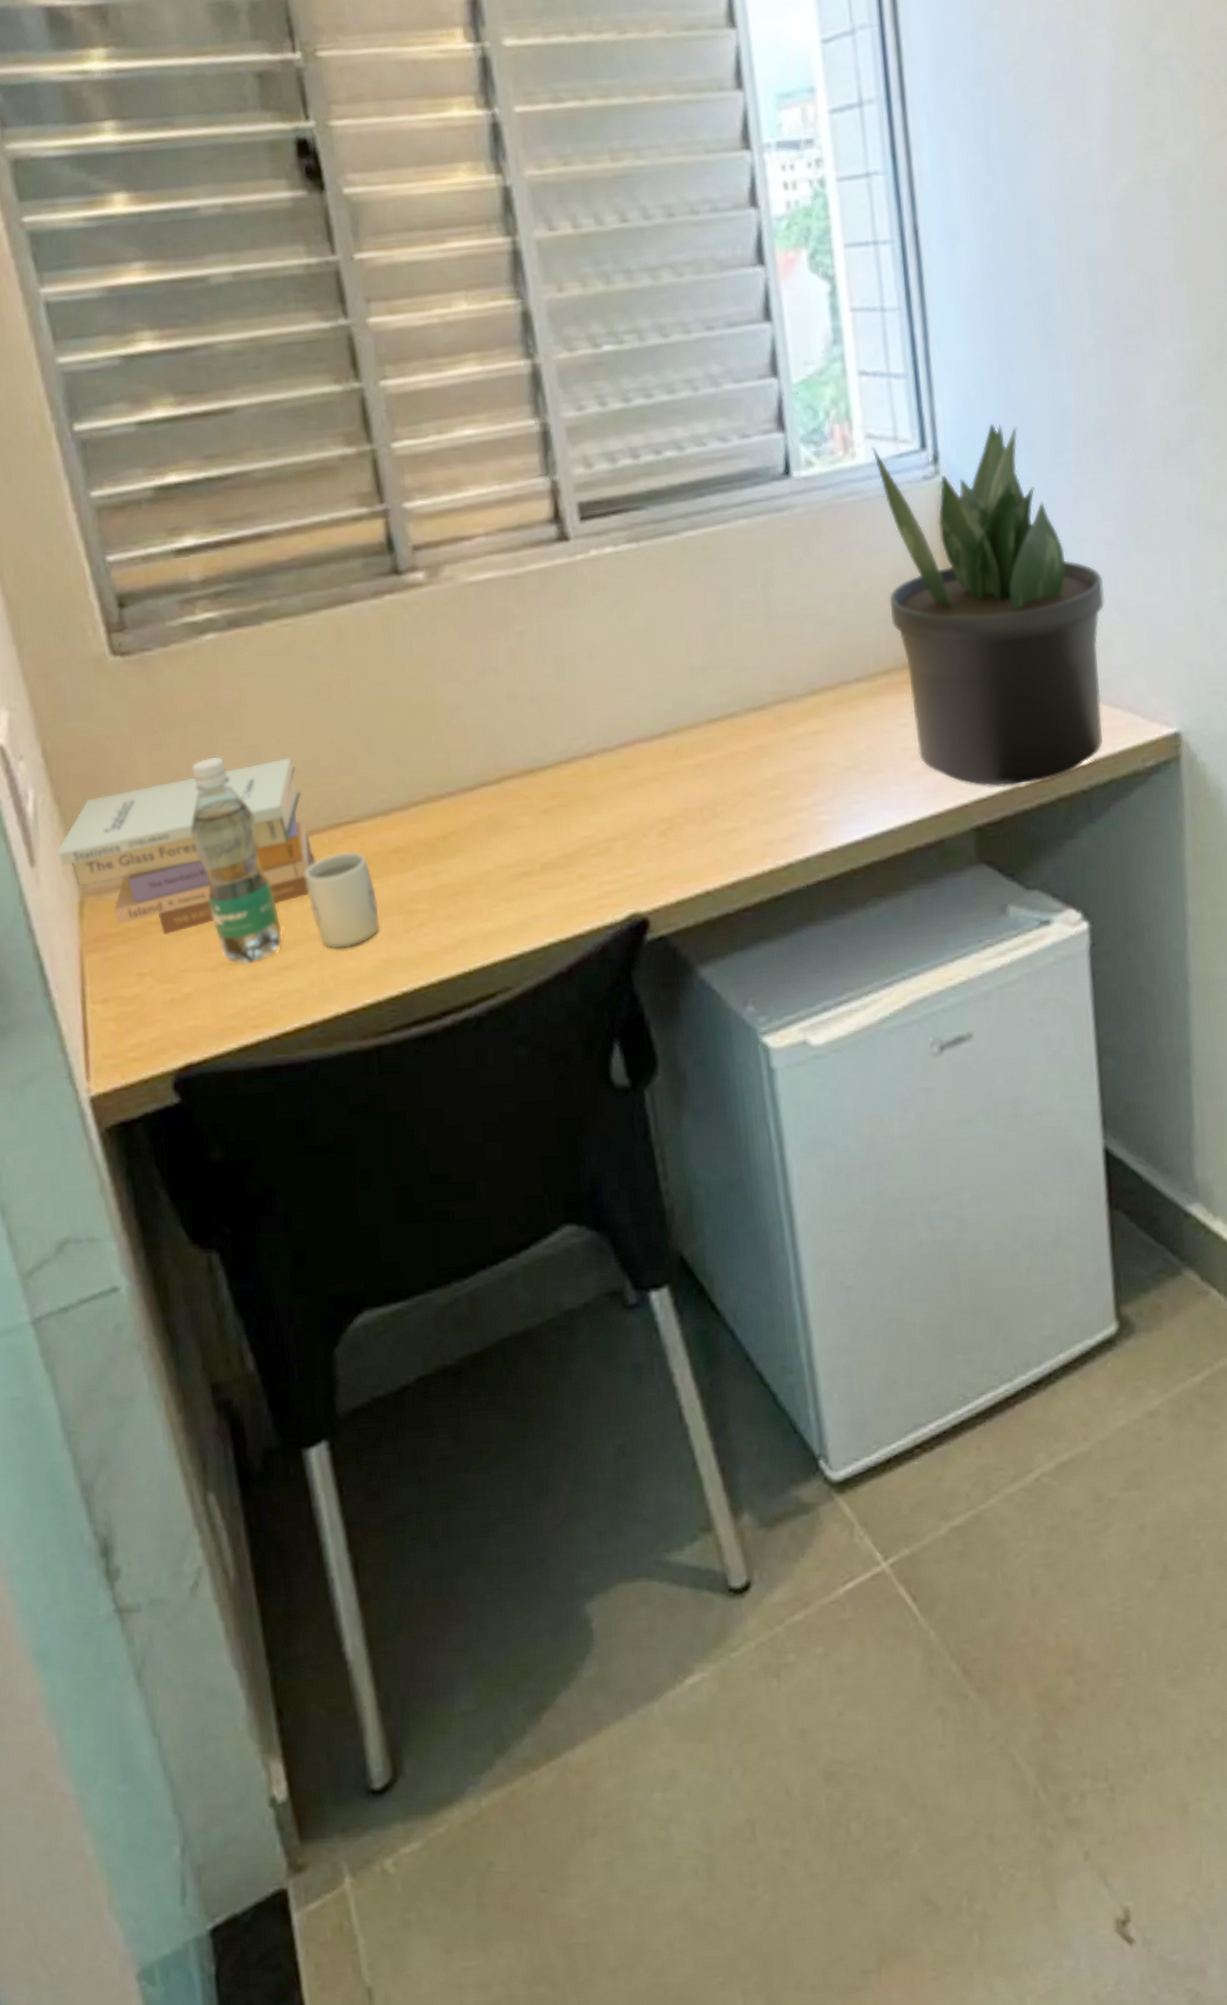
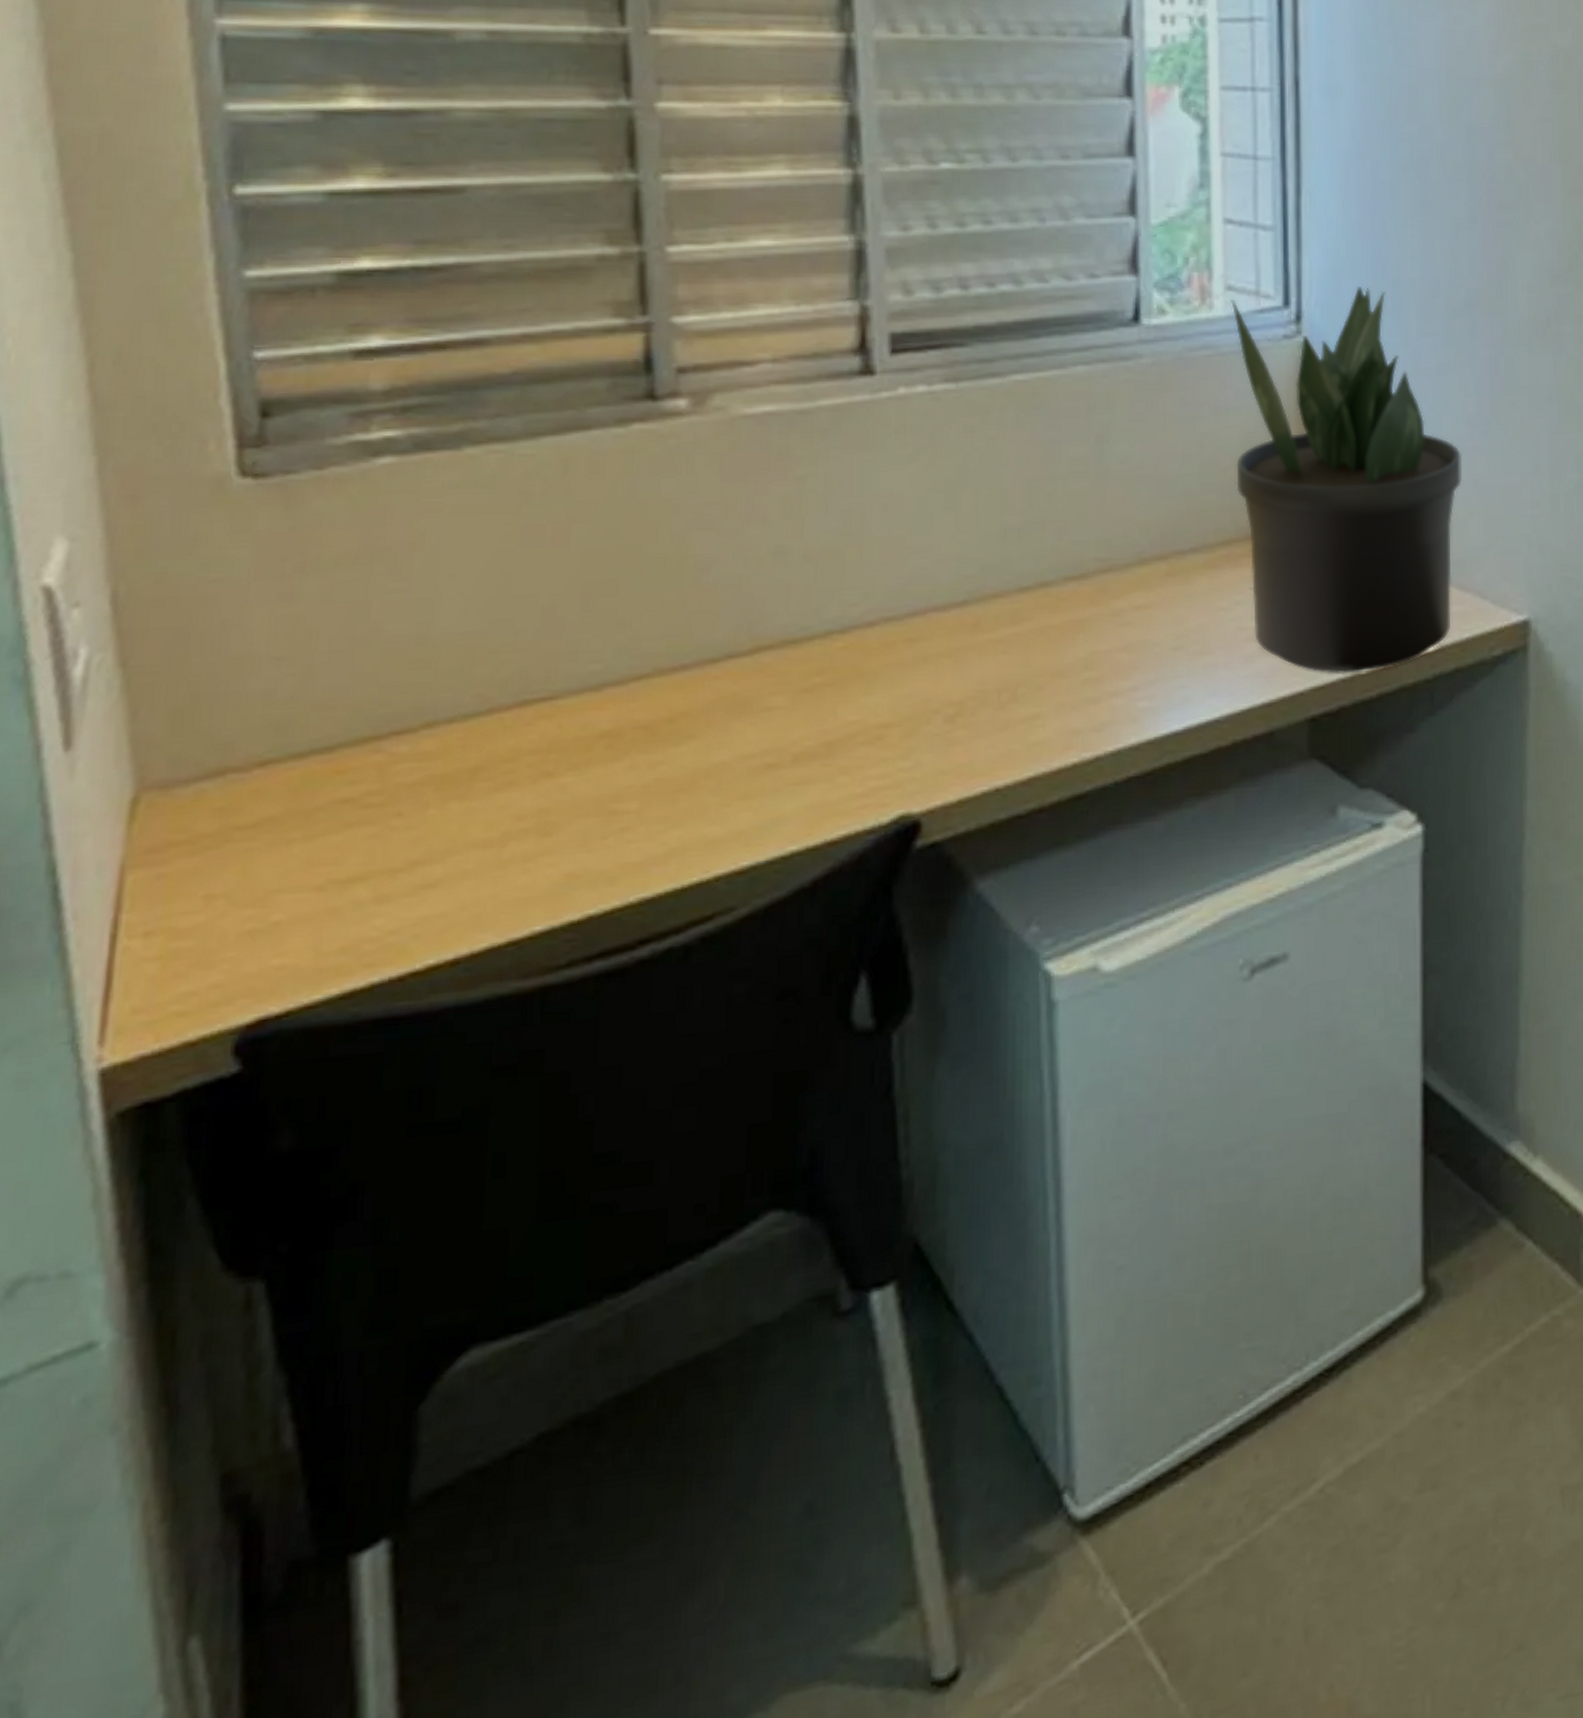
books: present [57,757,315,935] -> none [110,616,491,843]
bottle: present [190,756,283,965] -> none [317,611,430,883]
mug: present [305,851,380,949] -> none [472,736,570,860]

